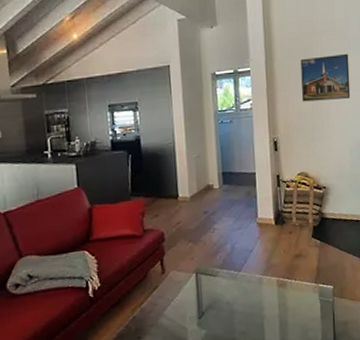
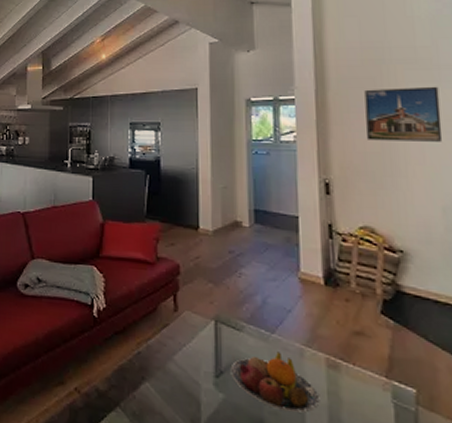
fruit bowl: none [209,285,274,329] -> present [230,351,320,413]

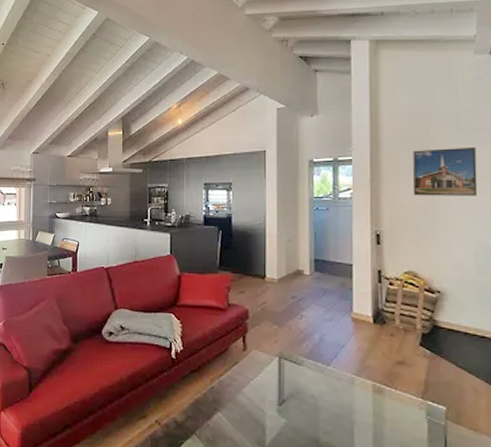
fruit bowl: present [230,351,320,413] -> none [291,381,367,431]

